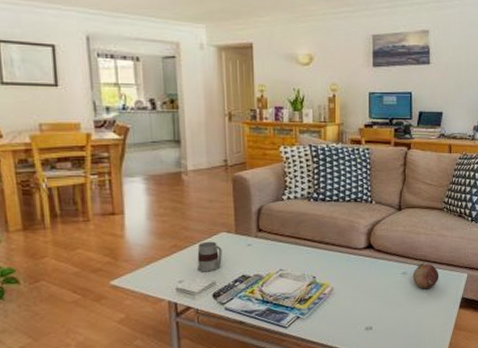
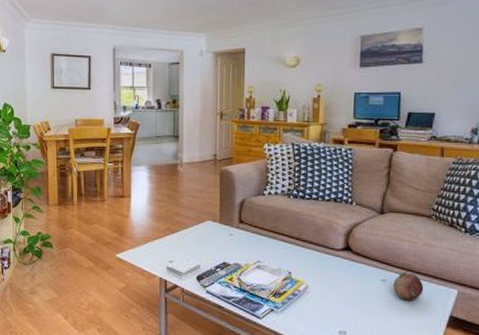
mug: present [196,241,222,272] -> none [184,227,207,256]

